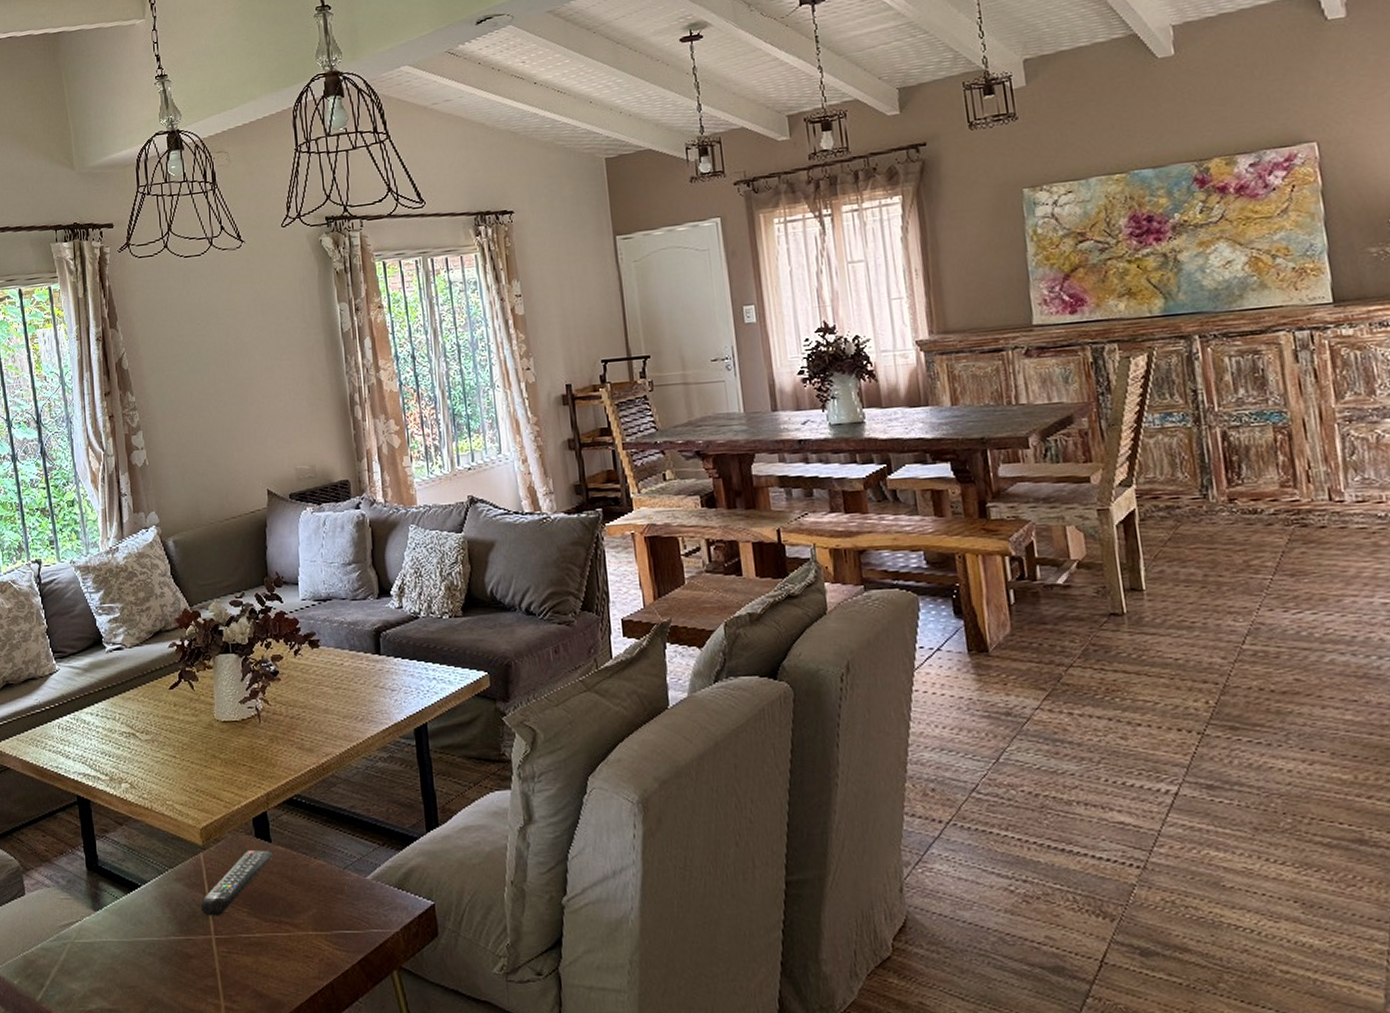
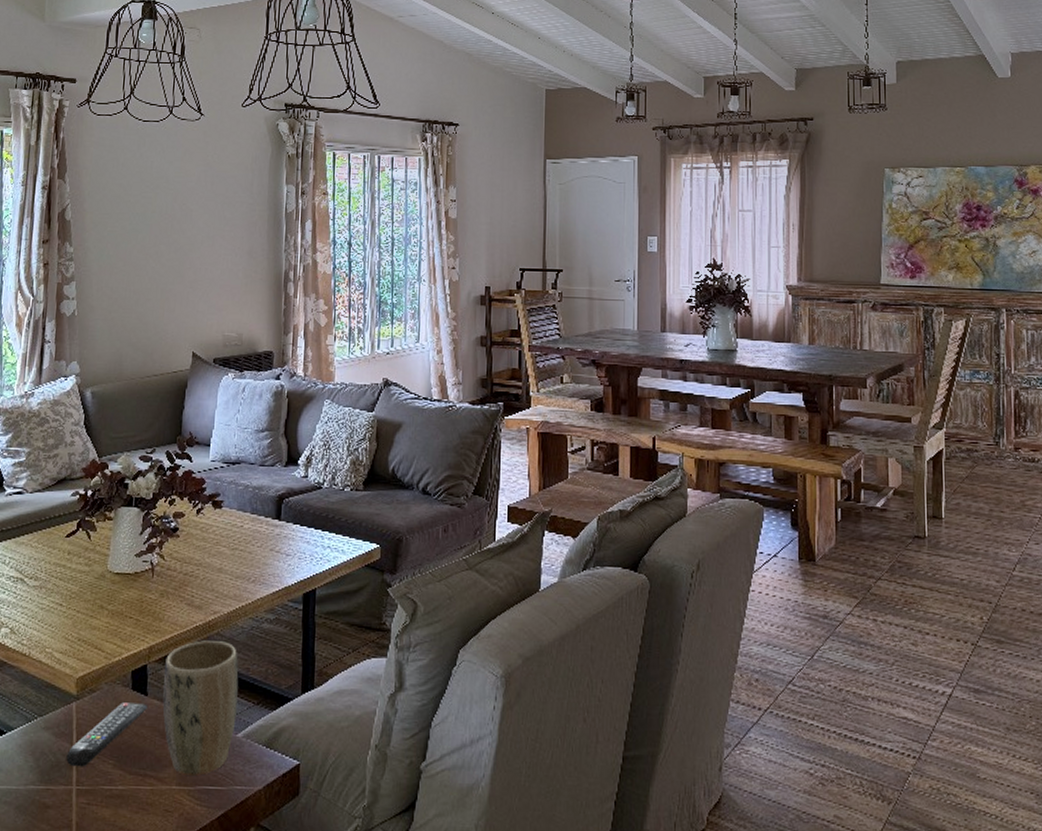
plant pot: none [283,783,364,920] -> present [163,640,239,776]

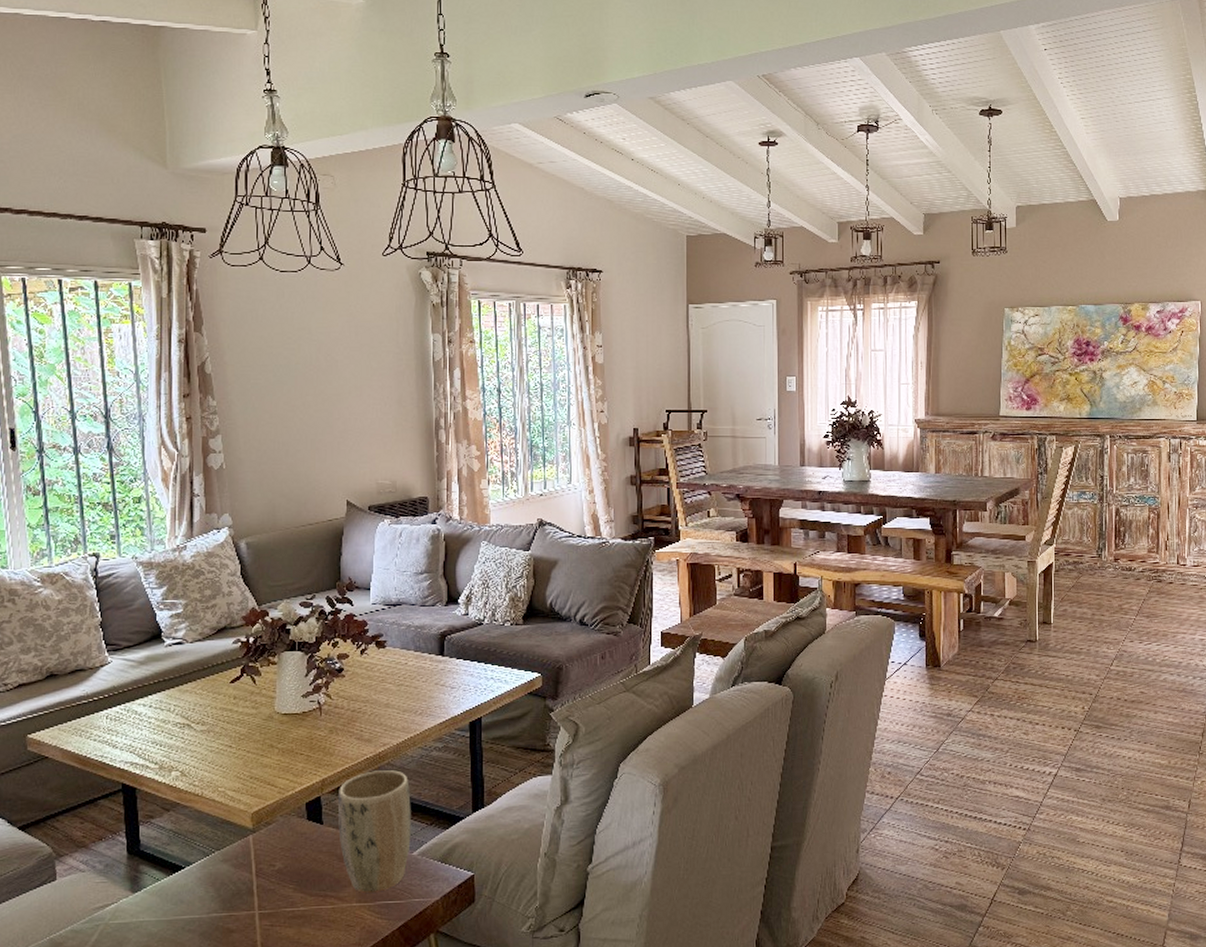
remote control: present [66,702,149,767] -> none [247,831,325,893]

